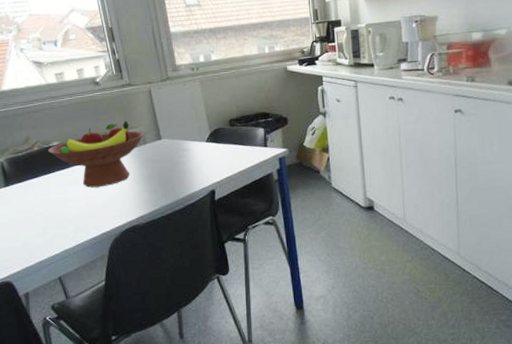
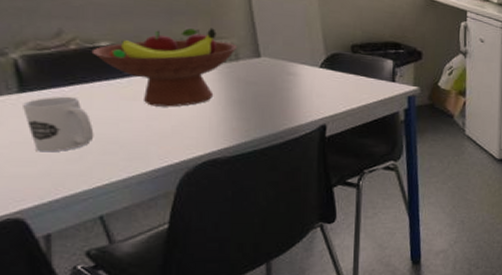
mug: none [8,186,53,230] -> present [23,96,94,153]

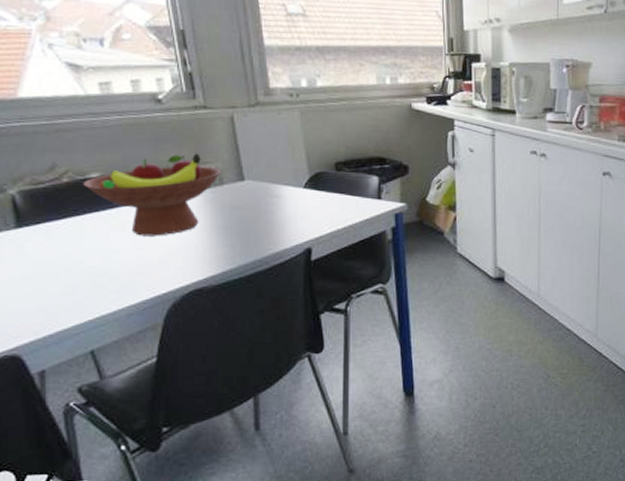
mug: present [23,96,94,153] -> none [20,230,85,287]

